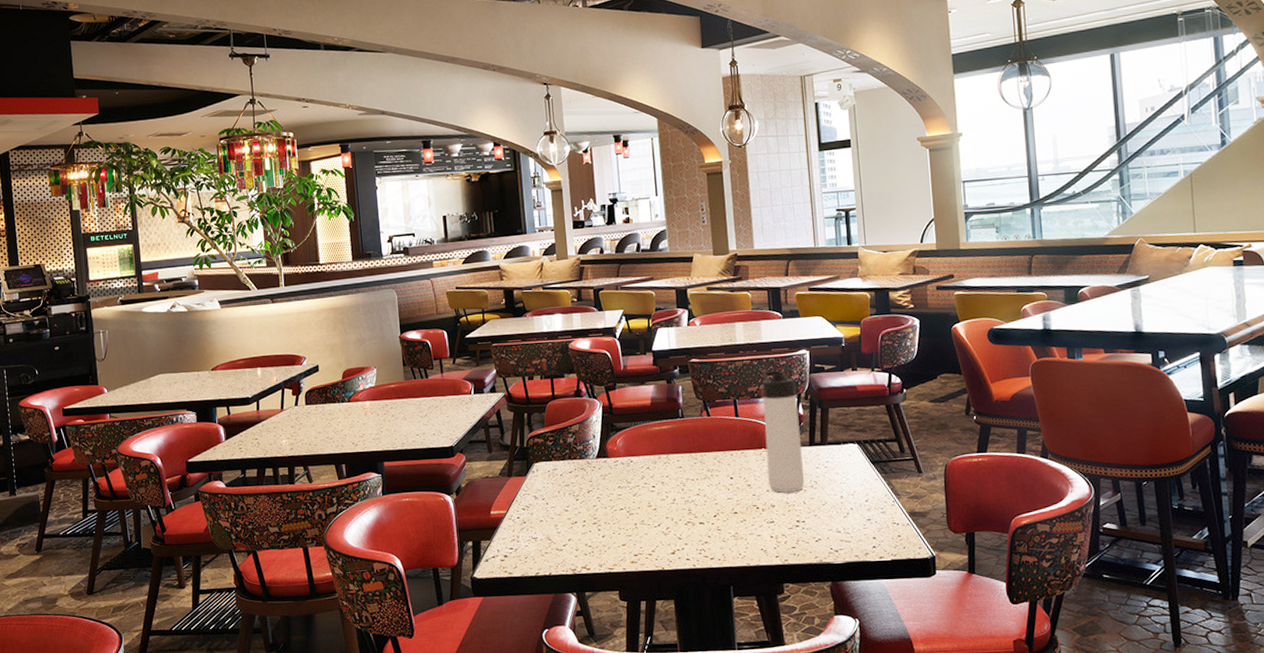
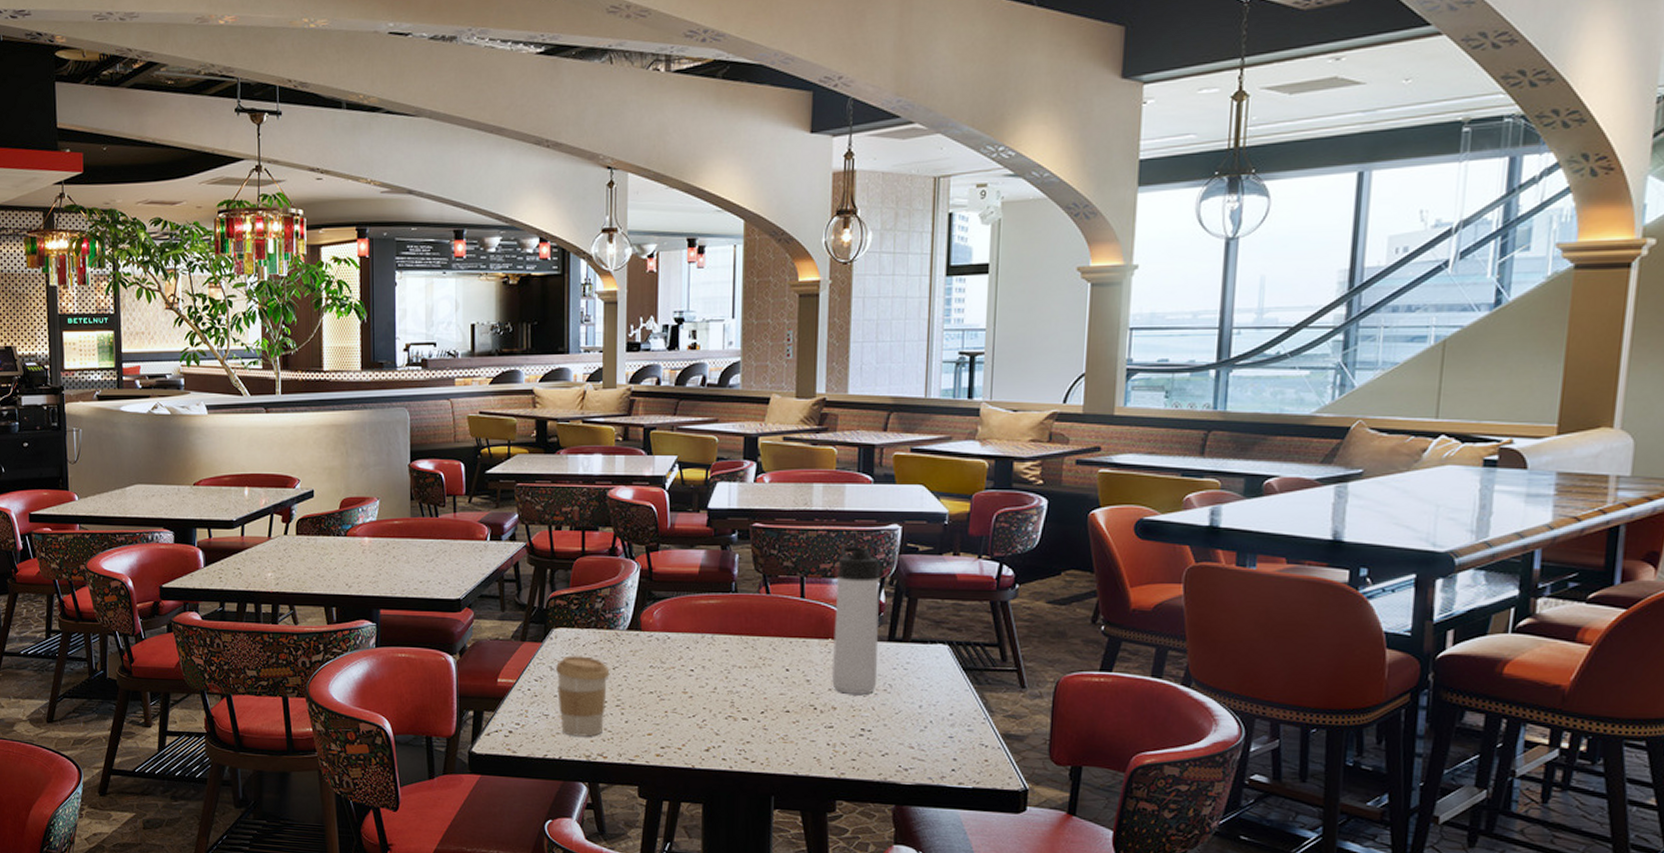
coffee cup: none [539,484,586,554] -> present [555,655,610,737]

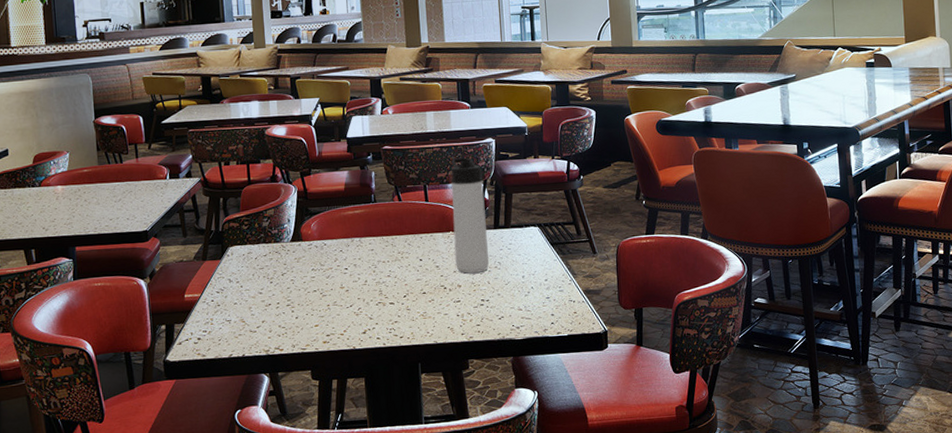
coffee cup: present [555,655,610,737] -> none [233,267,280,336]

